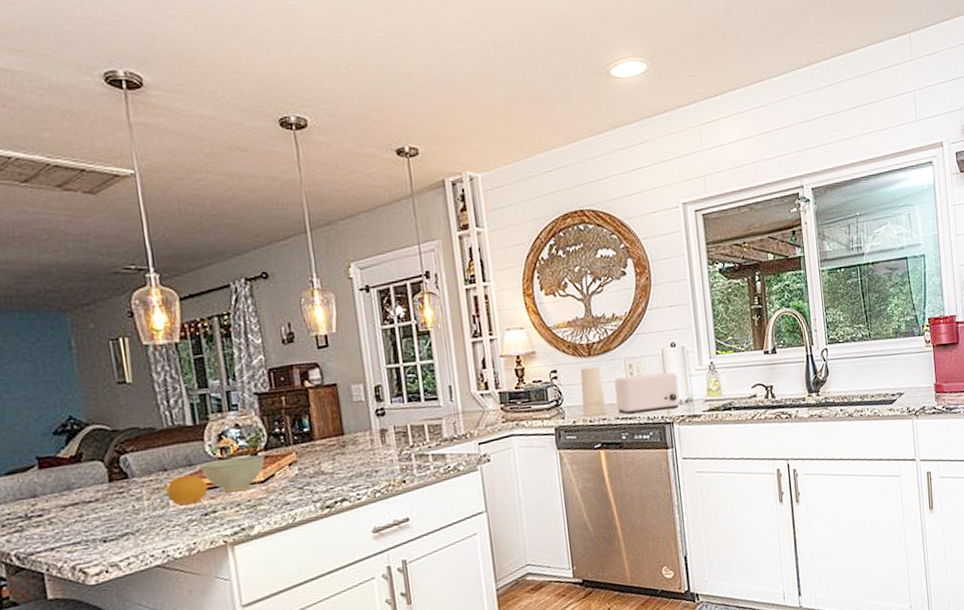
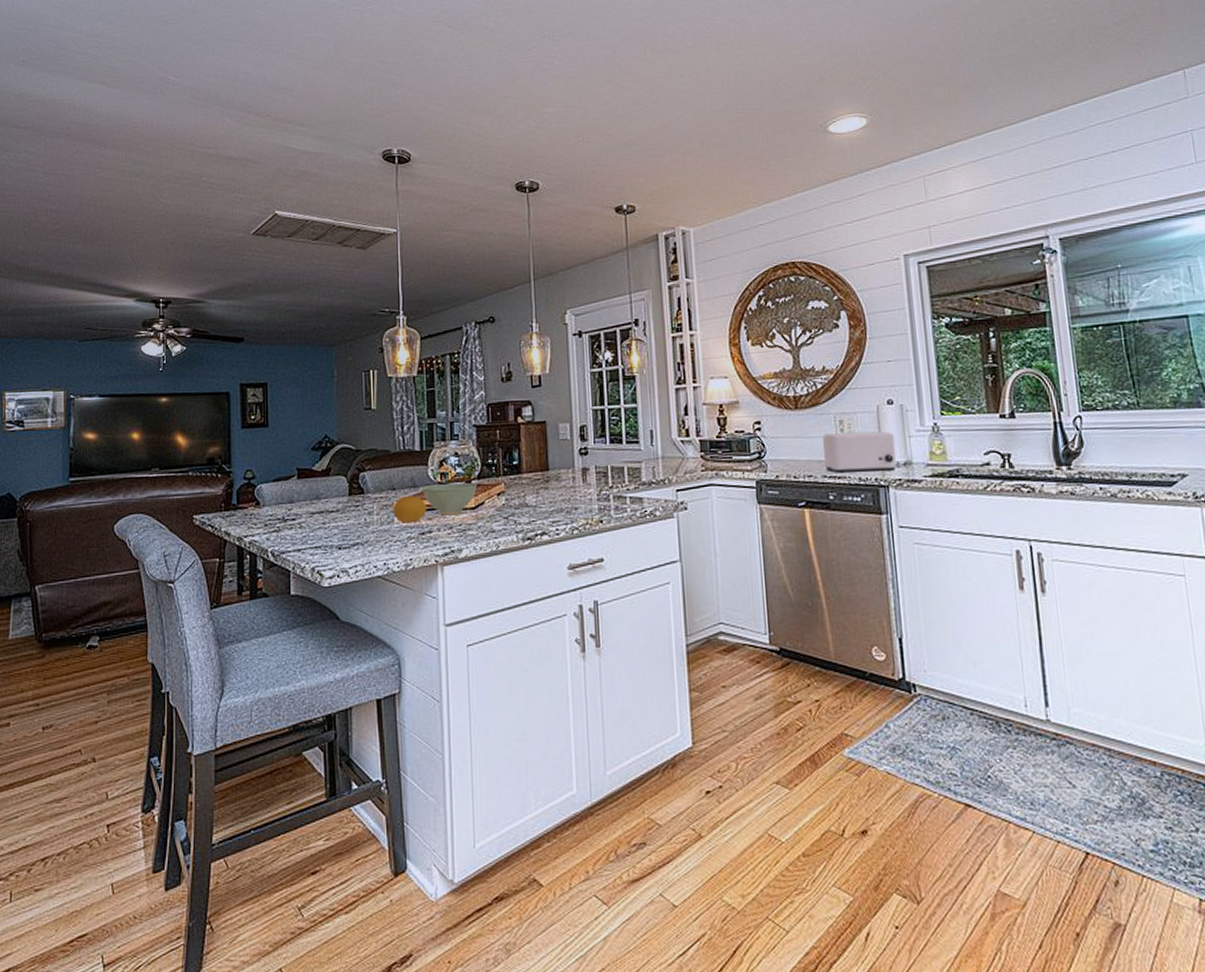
canister: present [580,366,606,417] -> none [785,420,812,472]

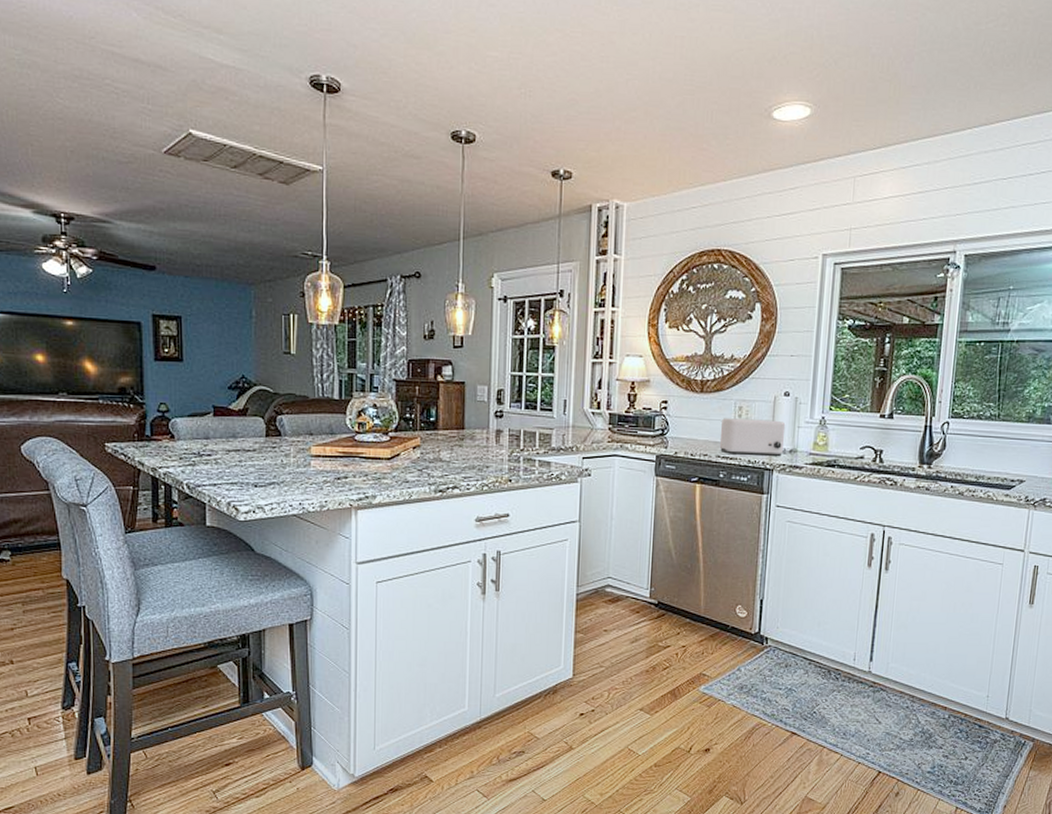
fruit: present [393,495,427,523] -> none [310,441,344,468]
bowl: present [422,482,478,516] -> none [339,433,395,464]

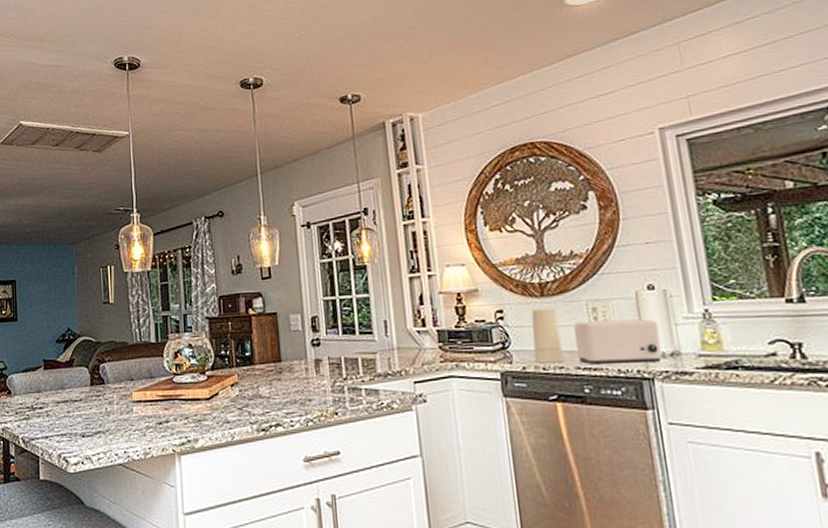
canister: none [686,403,711,451] -> present [531,308,563,363]

